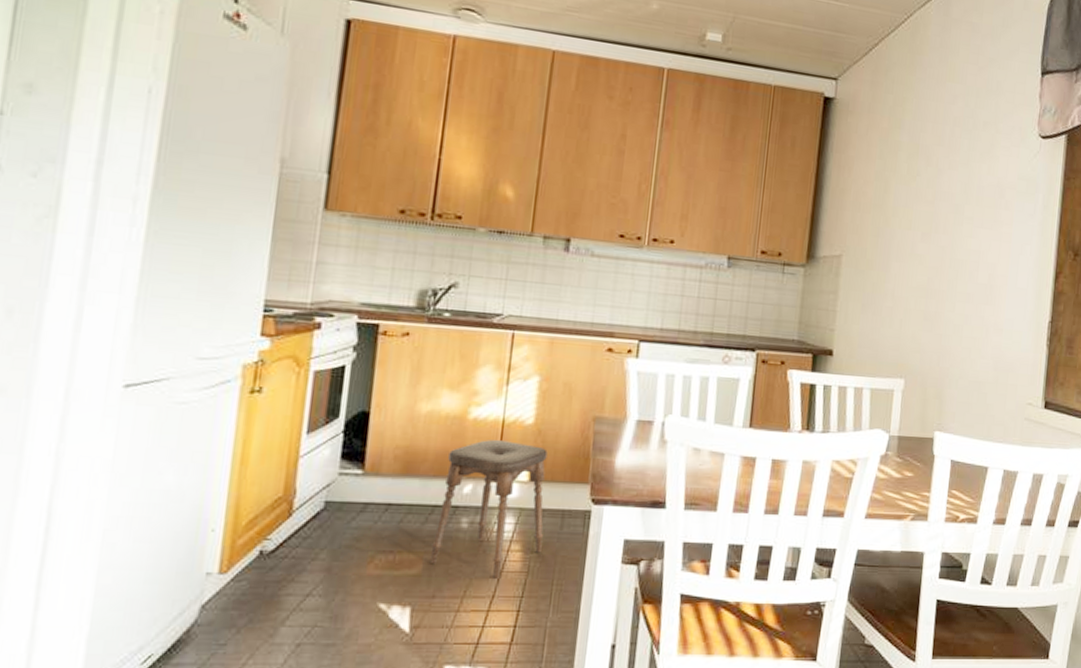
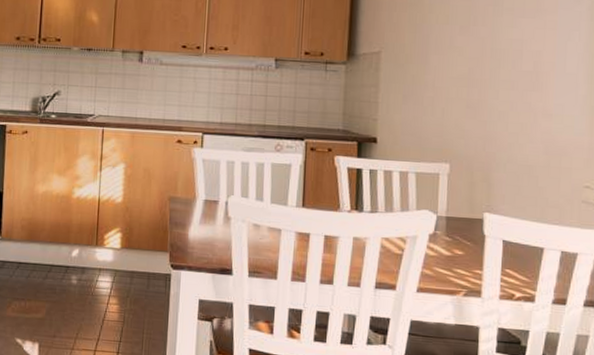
stool: present [429,440,548,579] -> none [50,214,134,326]

